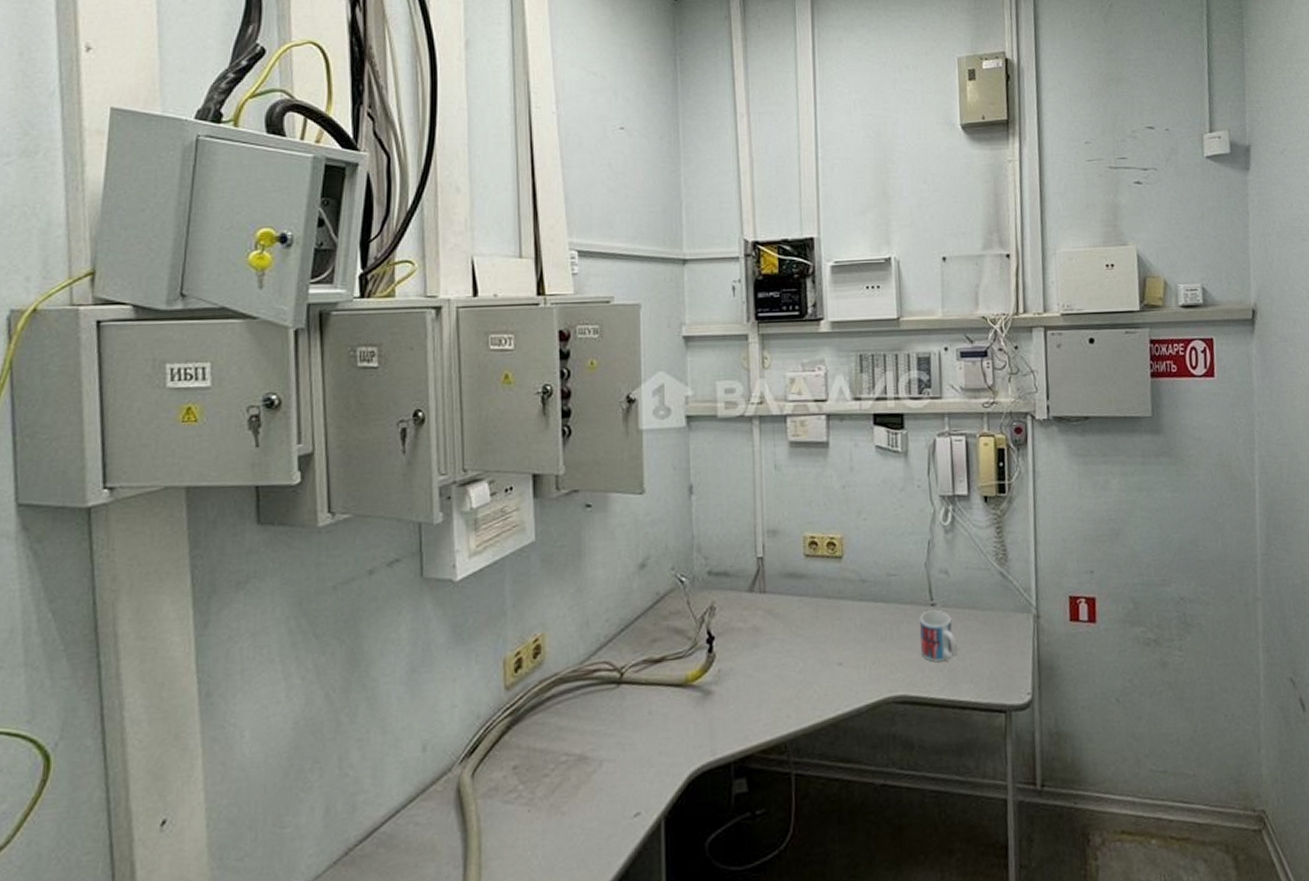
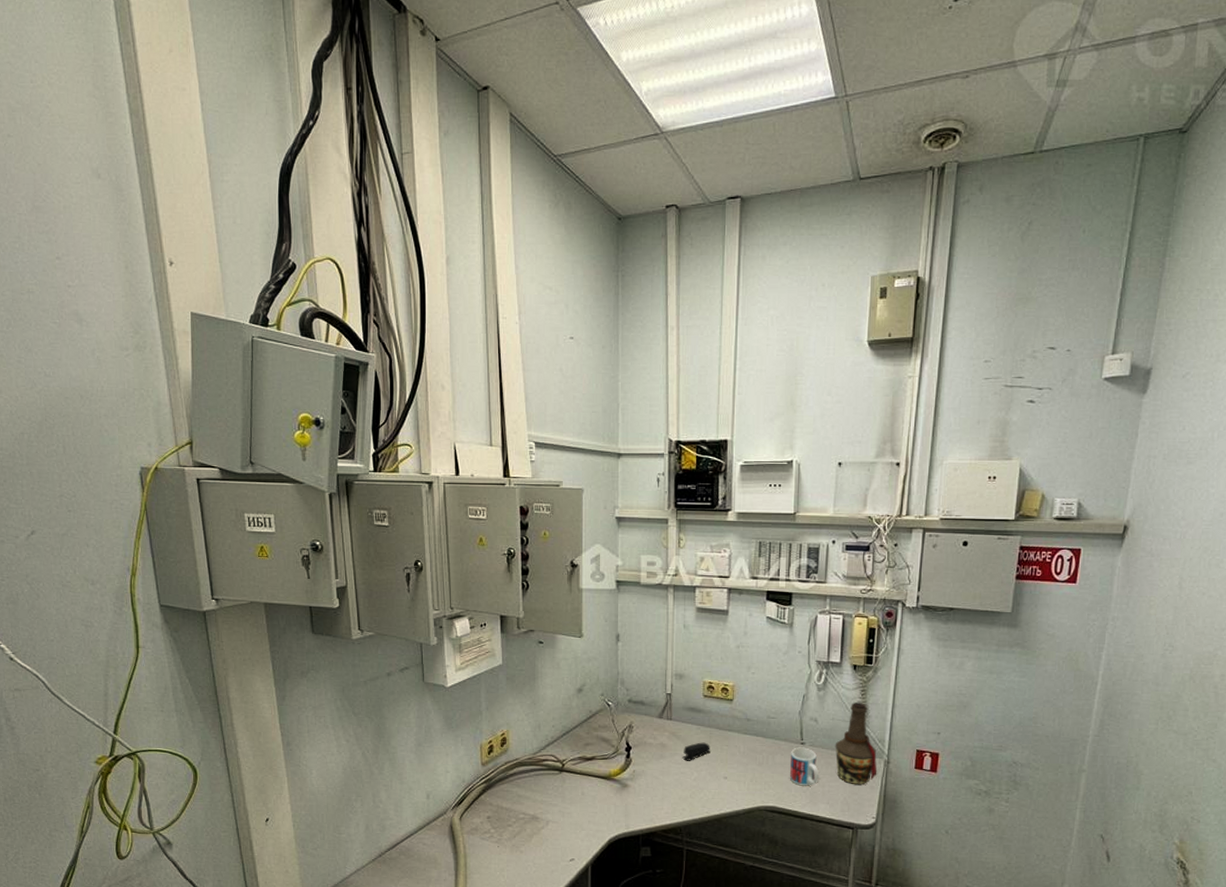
stapler: none [782,618,818,647] -> present [682,742,710,761]
bottle: none [972,542,1027,652] -> present [835,701,877,785]

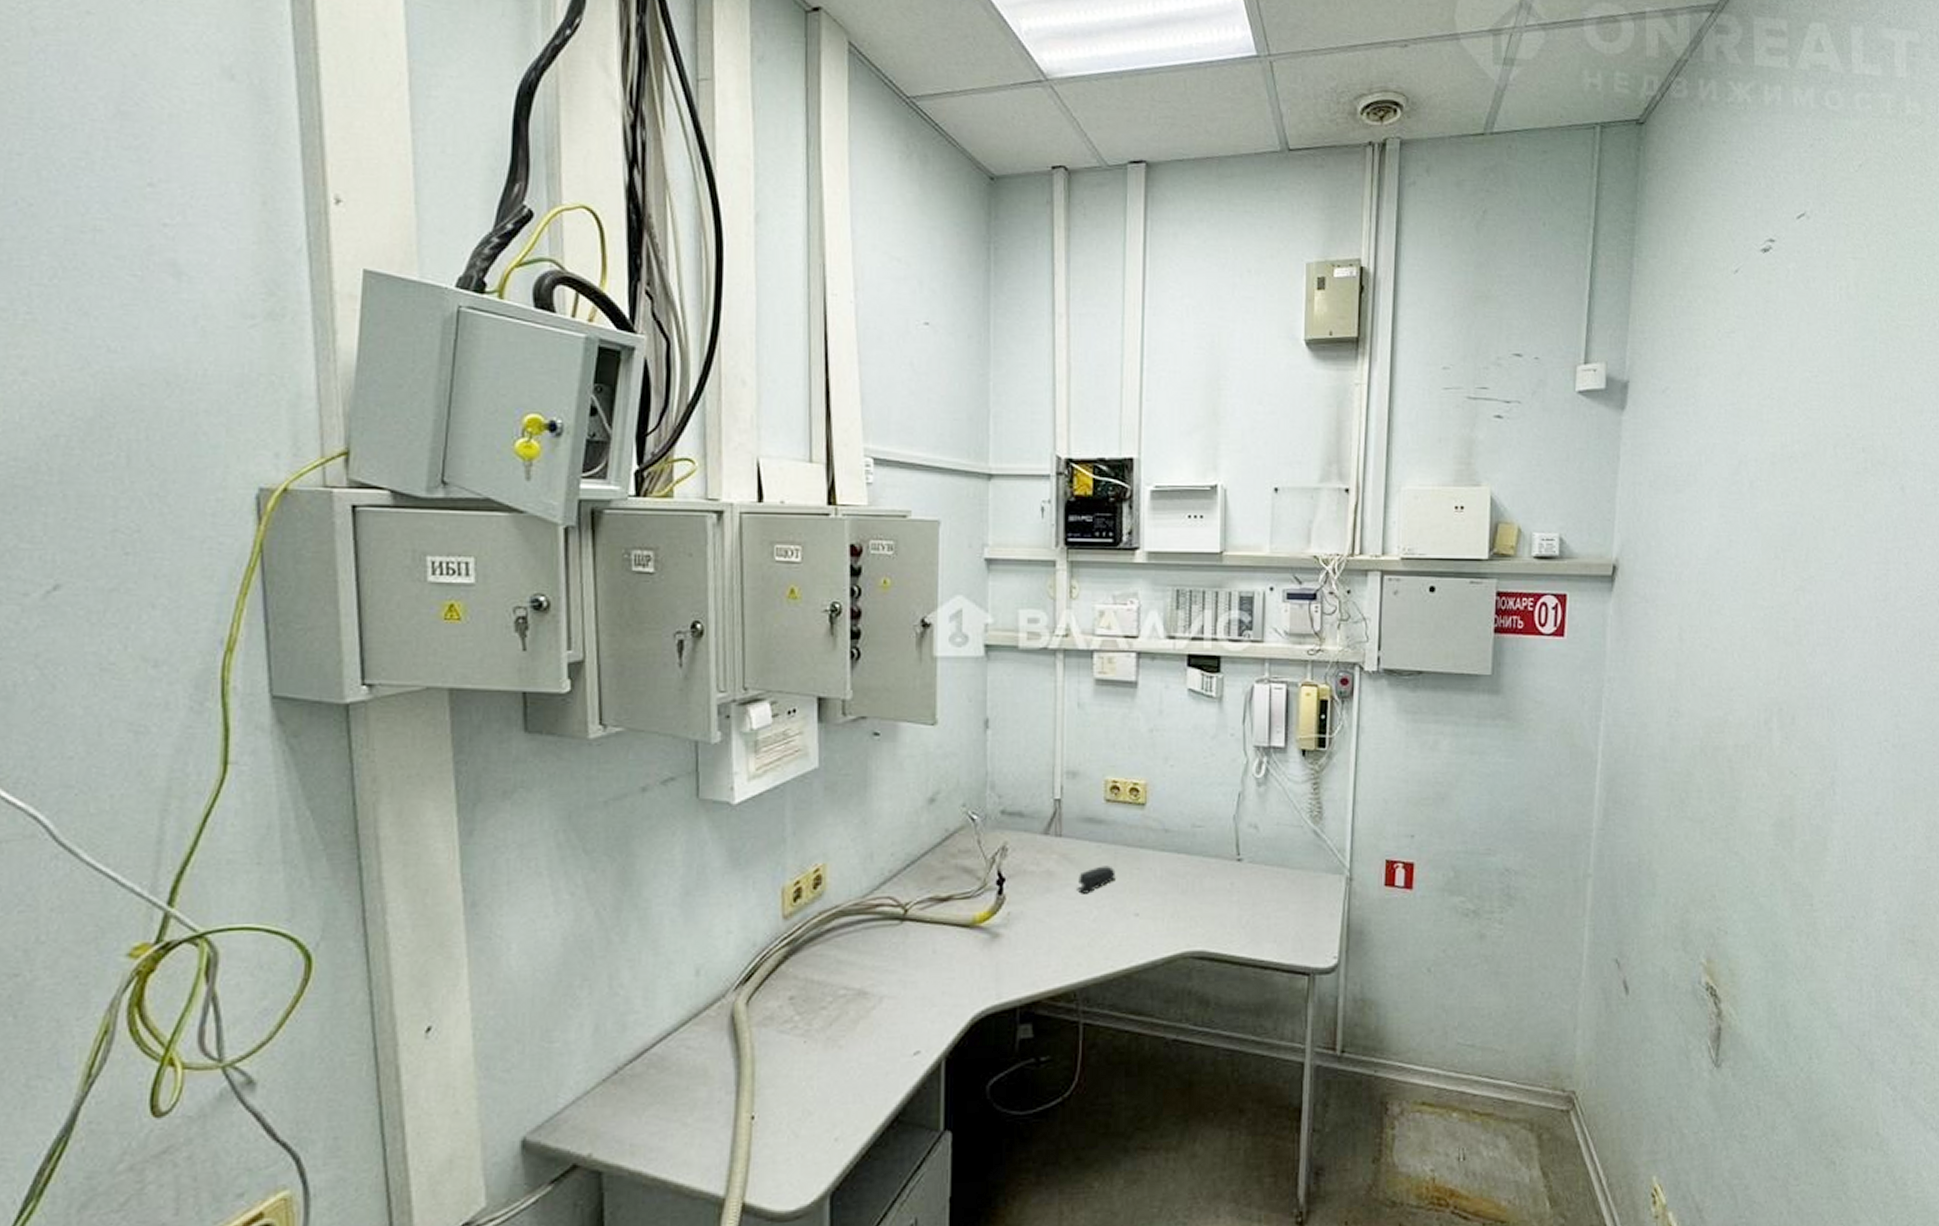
mug: present [789,747,820,786] -> none [1223,865,1263,920]
bottle: present [835,701,877,785] -> none [1281,798,1338,914]

